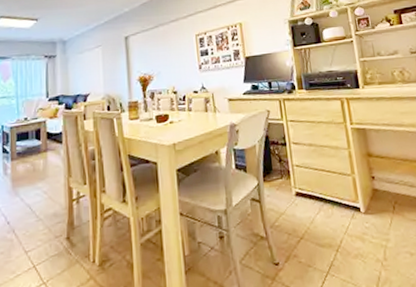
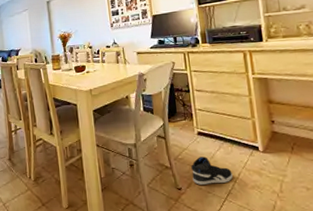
sneaker: none [289,222,335,257] -> present [191,156,234,185]

